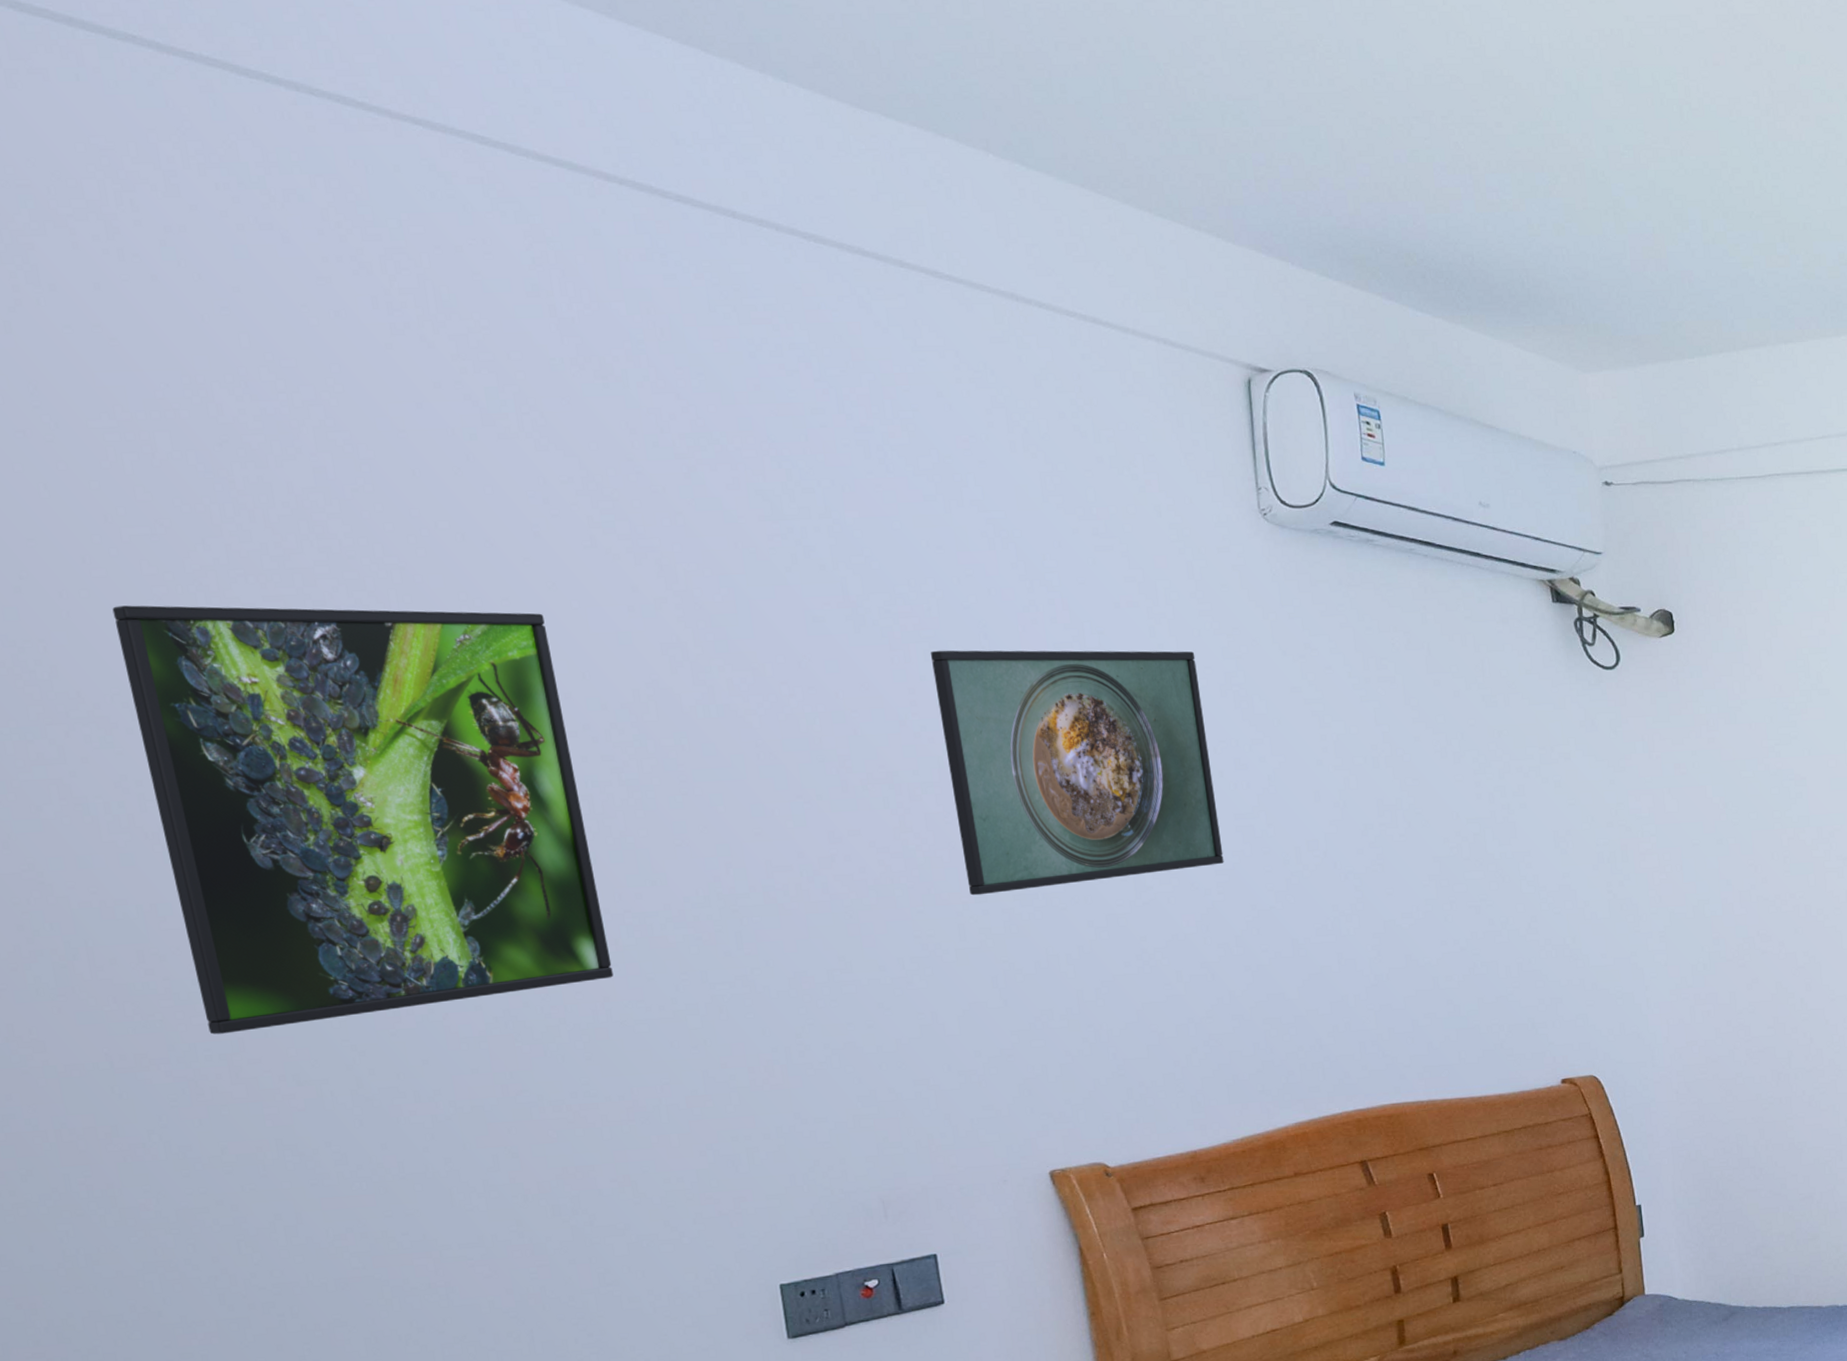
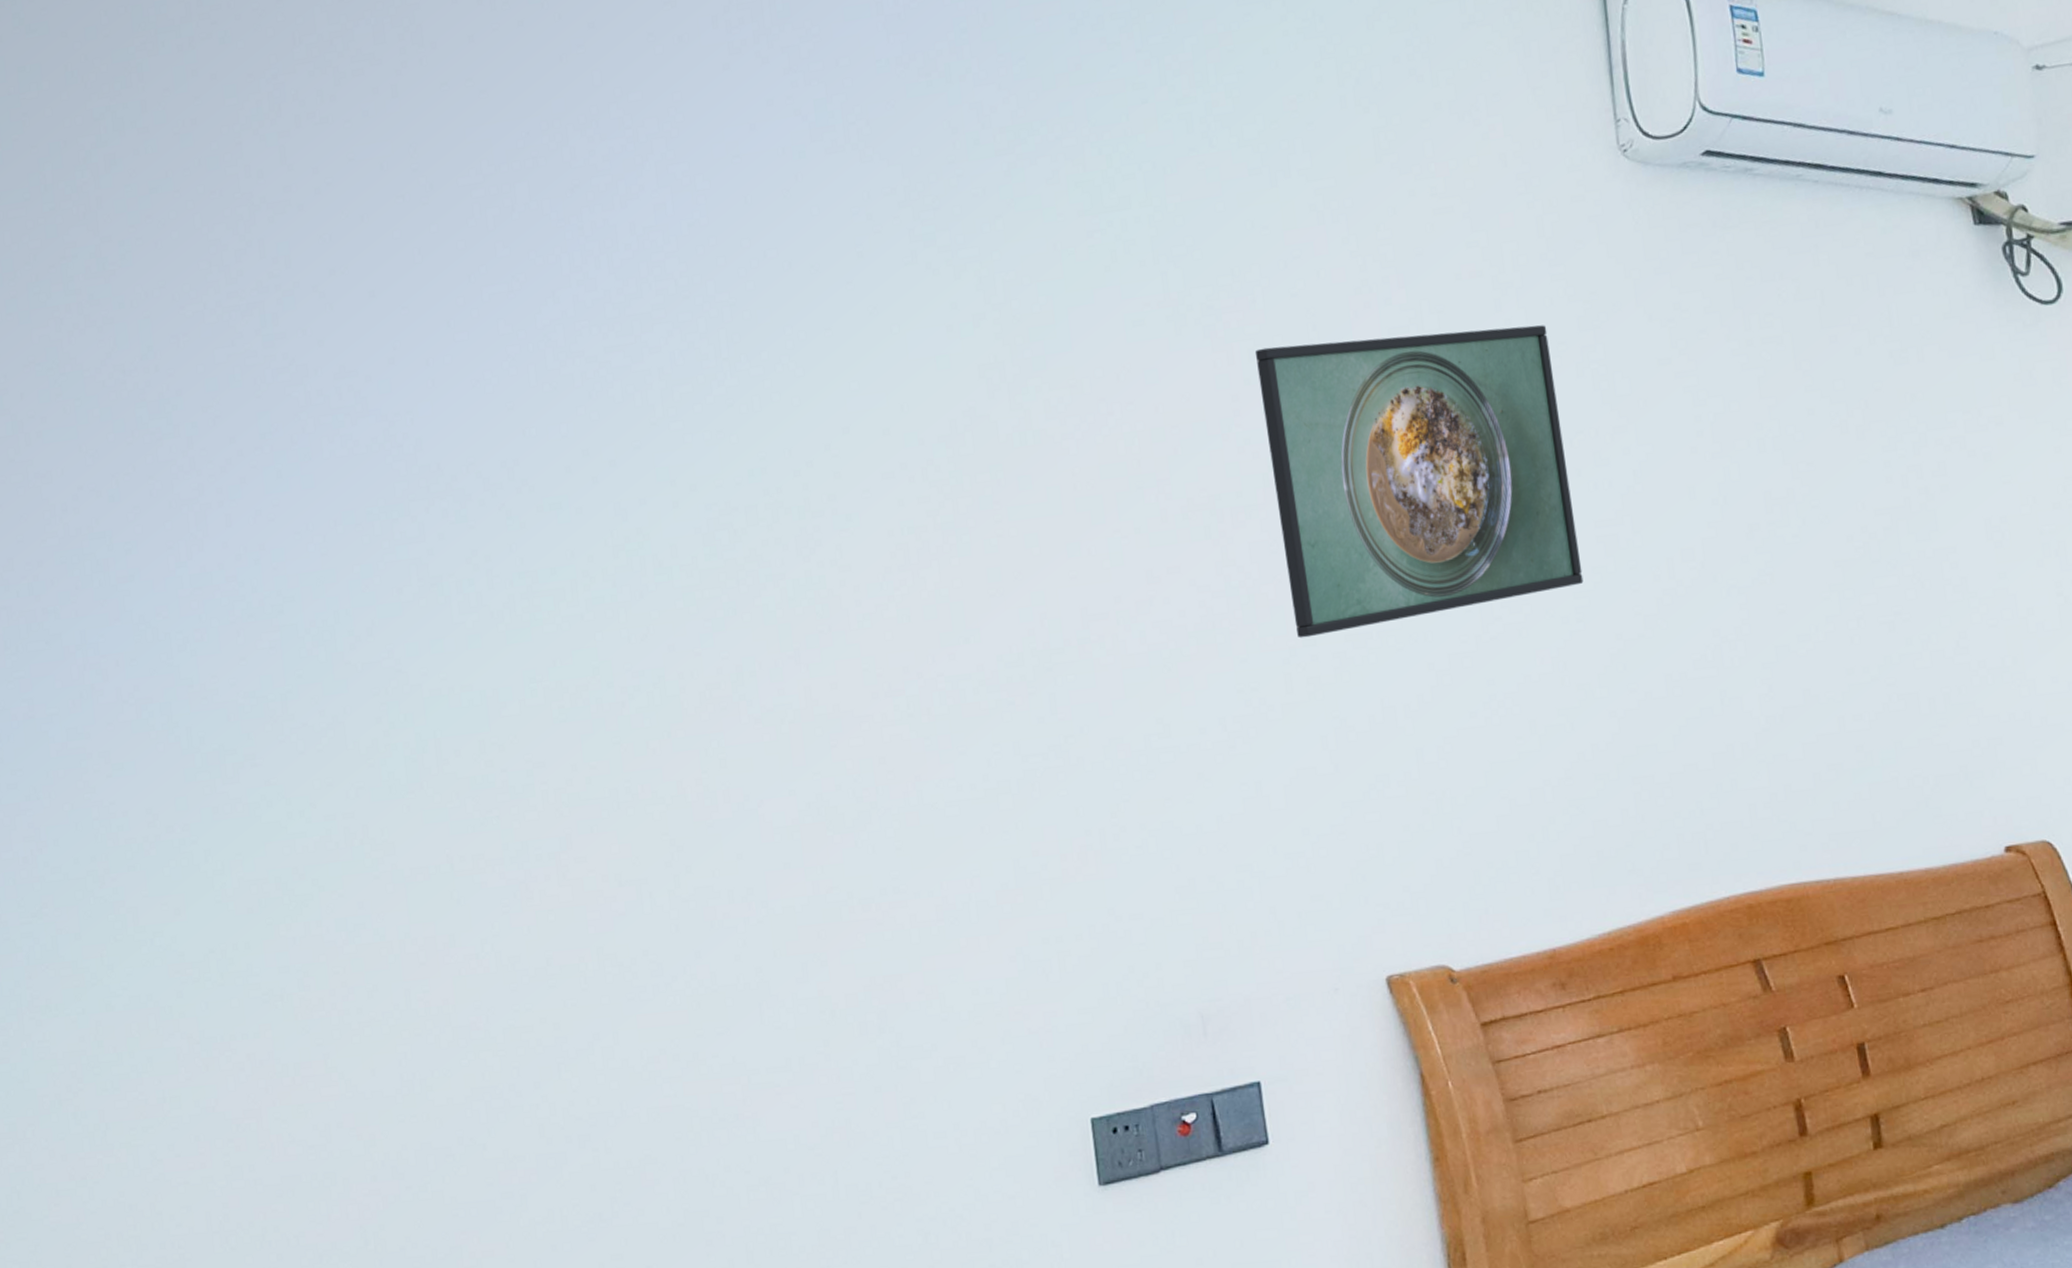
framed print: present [112,605,614,1035] -> none [471,342,925,831]

